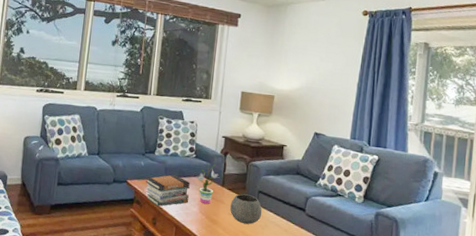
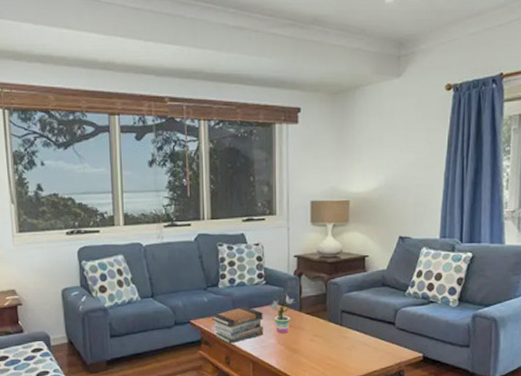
bowl: present [230,194,262,224] -> none [312,316,348,348]

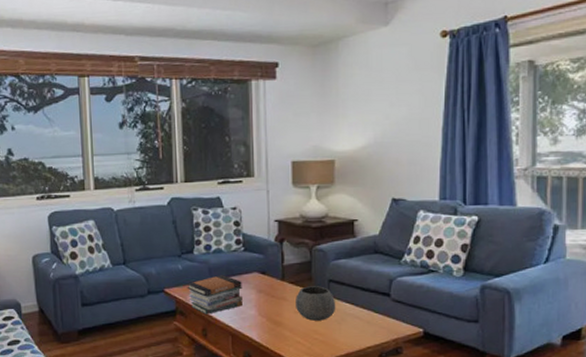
potted plant: present [268,288,296,333] -> none [247,255,278,304]
bowl: none [312,316,348,348] -> present [296,286,336,321]

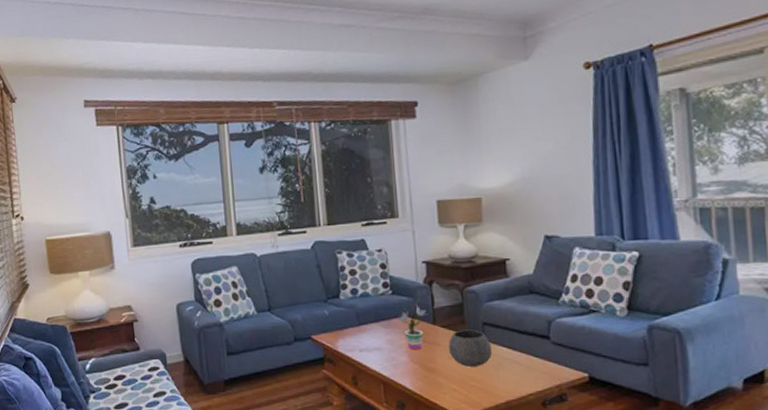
book stack: present [187,275,243,315] -> none [334,320,393,362]
potted plant: none [247,255,278,304] -> present [396,297,428,349]

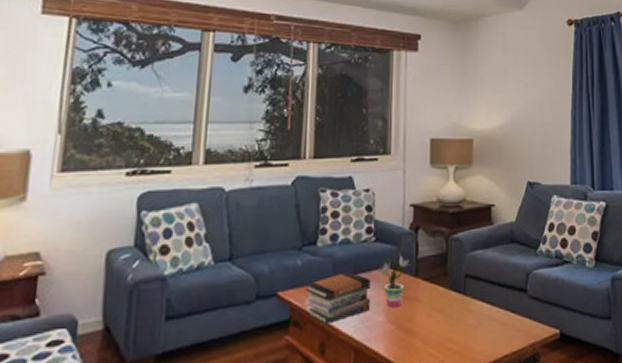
book stack: none [334,320,393,362] -> present [305,272,371,324]
bowl: present [449,329,493,367] -> none [429,282,472,326]

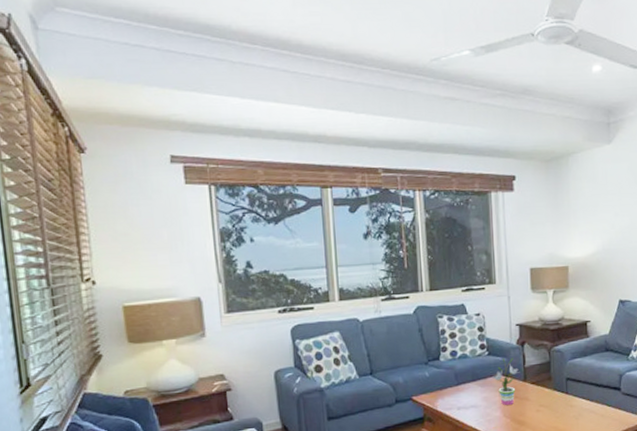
book stack: present [305,272,371,324] -> none [434,379,488,420]

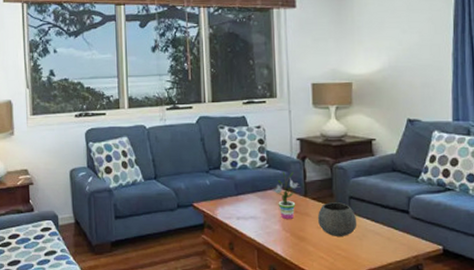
bowl: none [537,384,574,418] -> present [318,202,357,236]

